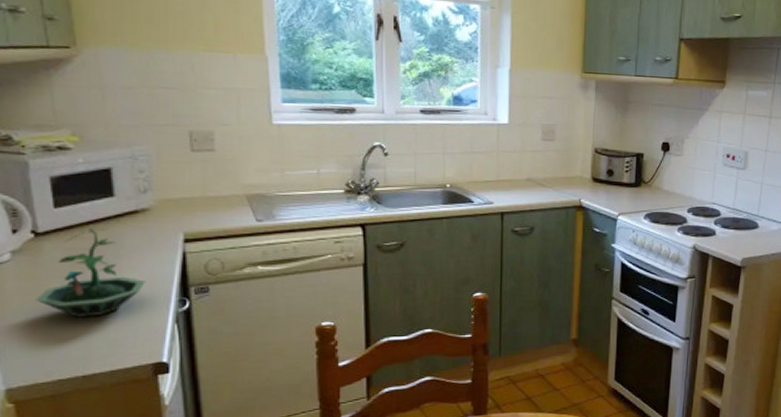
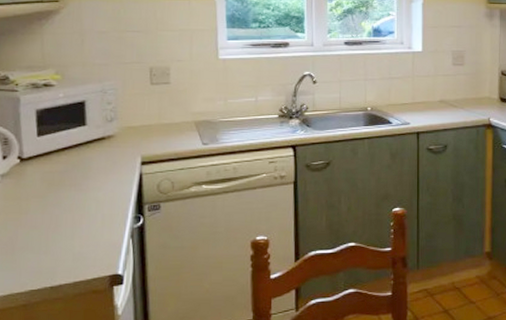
terrarium: present [35,229,146,317] -> none [16,154,108,233]

